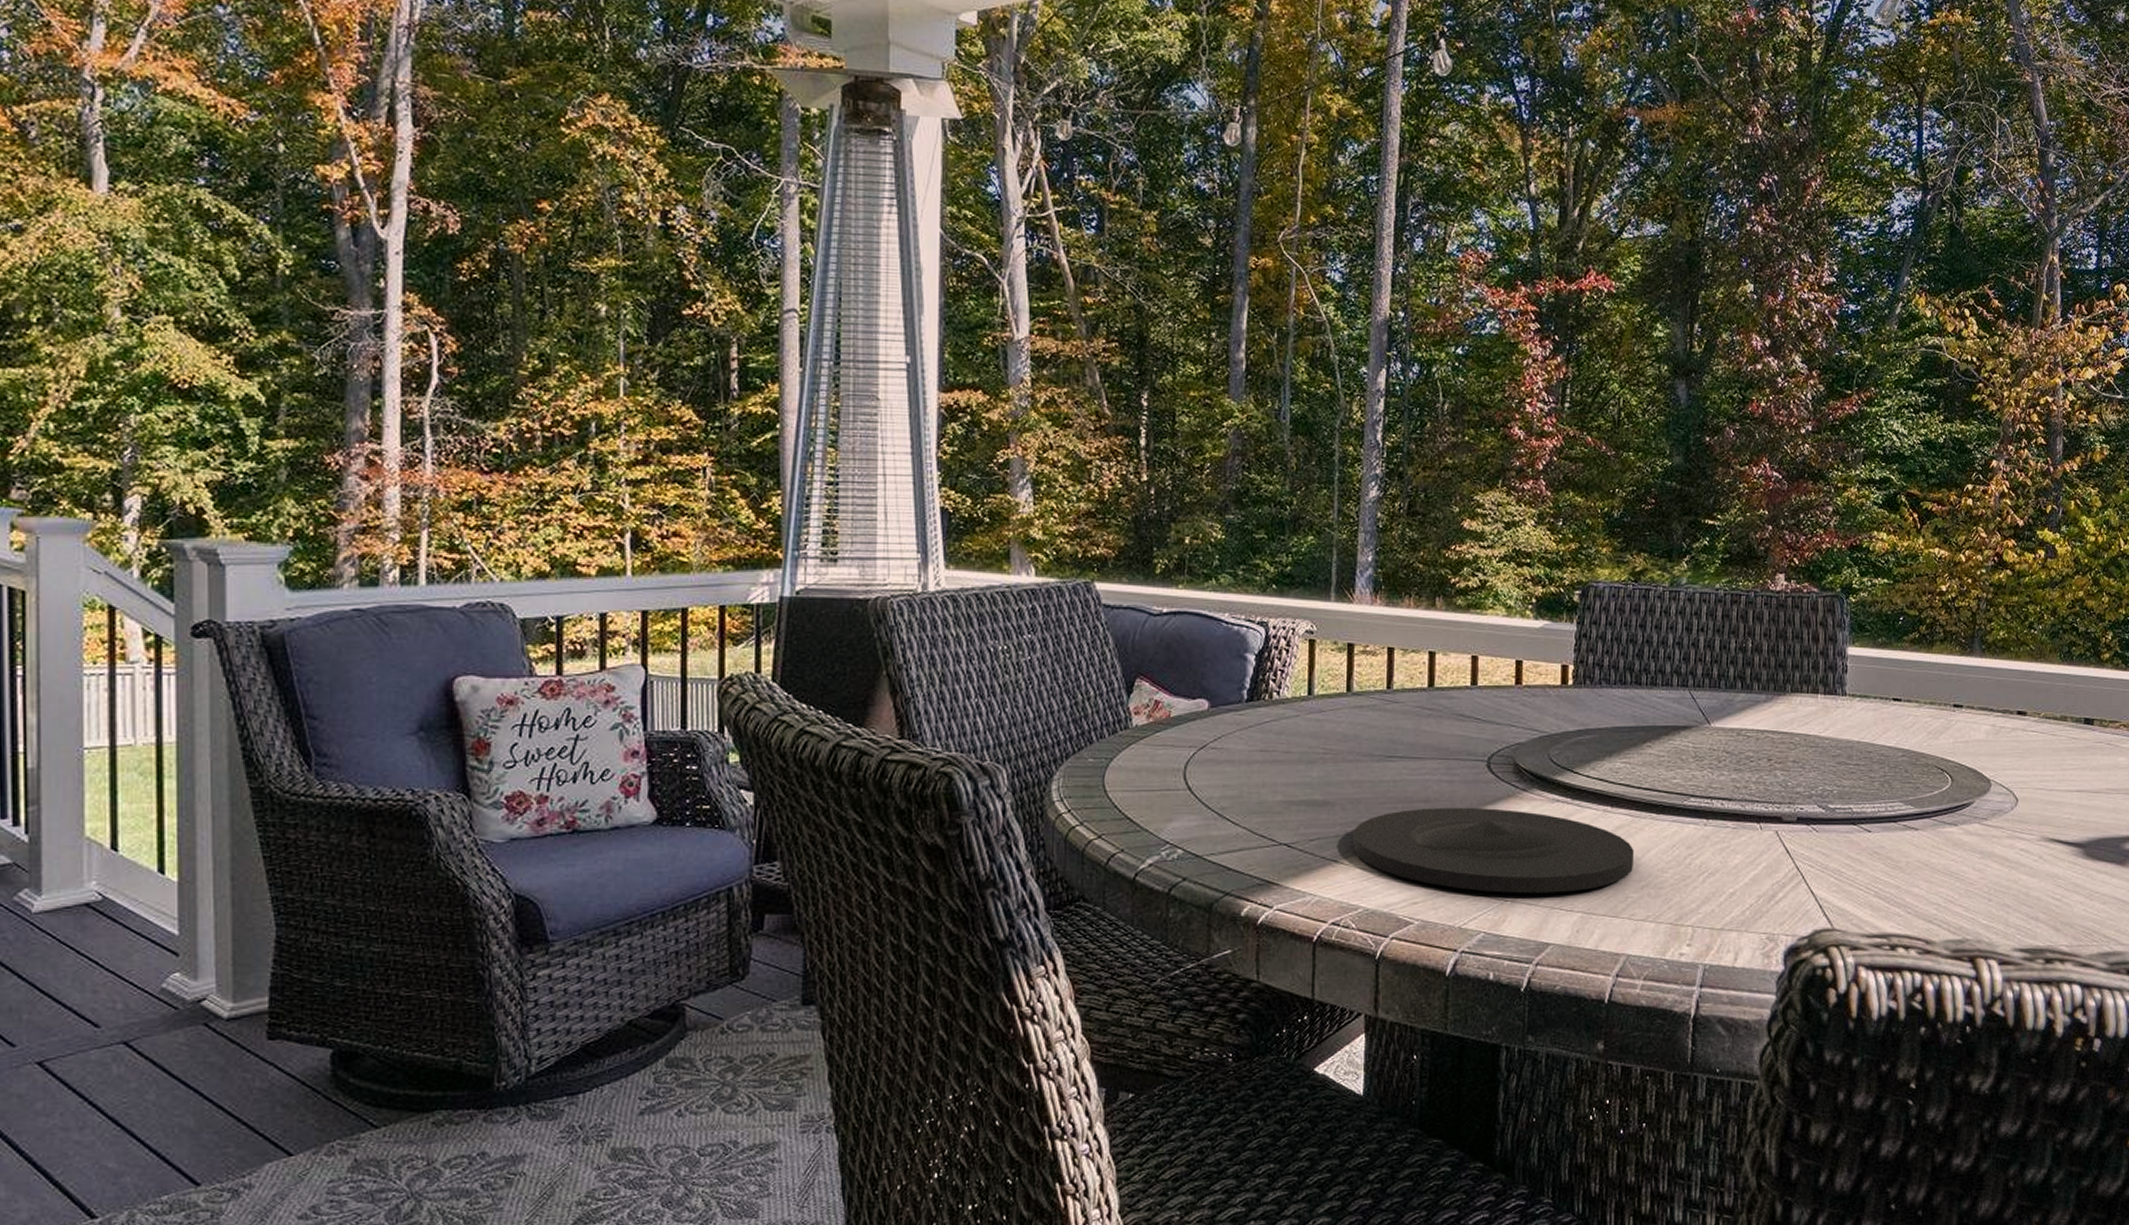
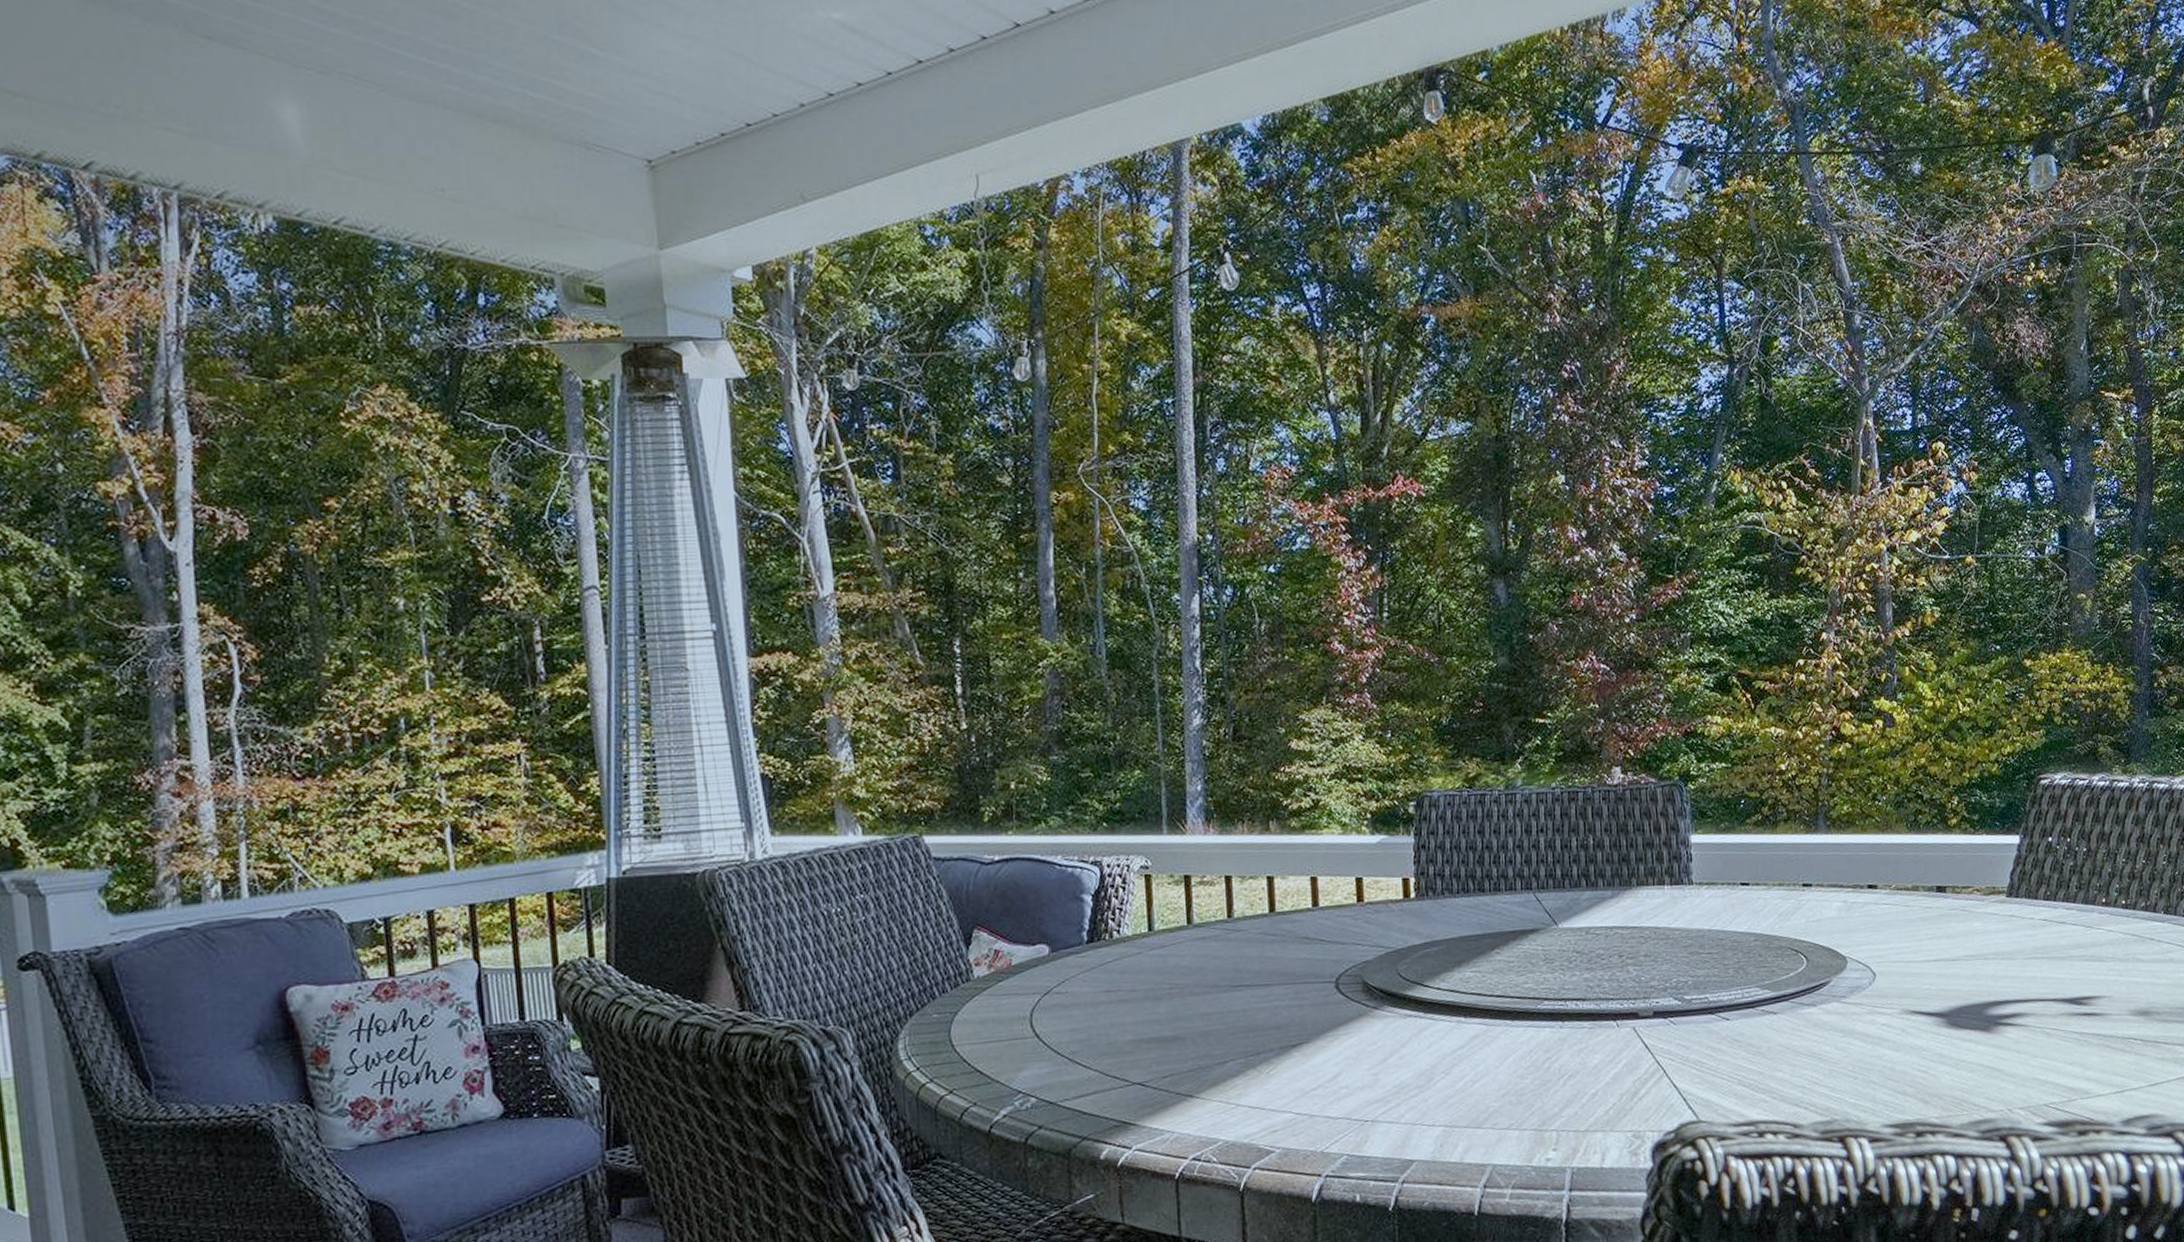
plate: present [1353,807,1634,894] -> none [1206,1029,1492,1114]

